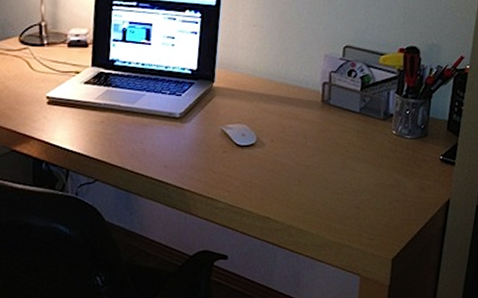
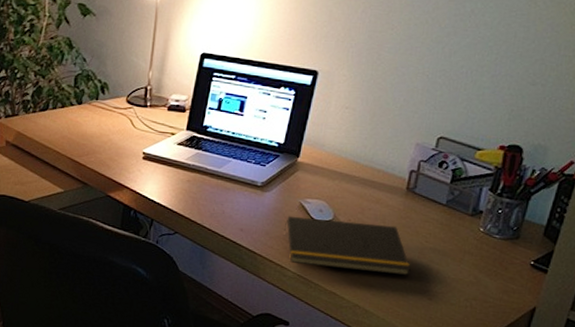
notepad: none [209,140,336,194] -> present [283,215,411,276]

